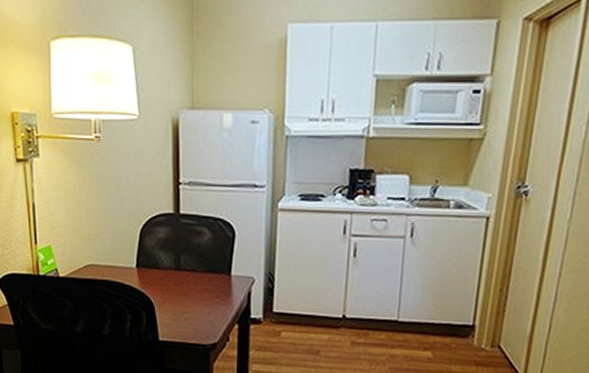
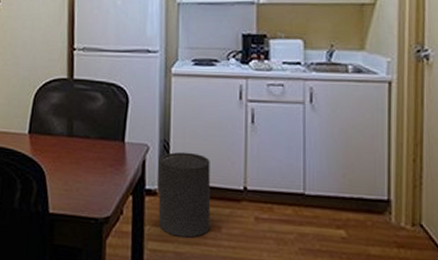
trash can: none [262,283,313,360] -> present [158,151,211,238]

